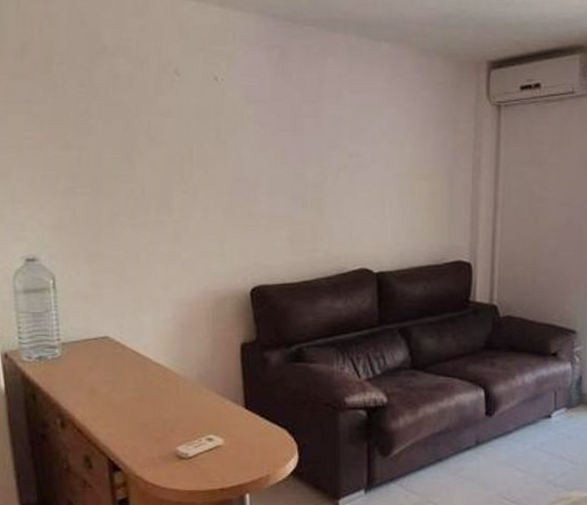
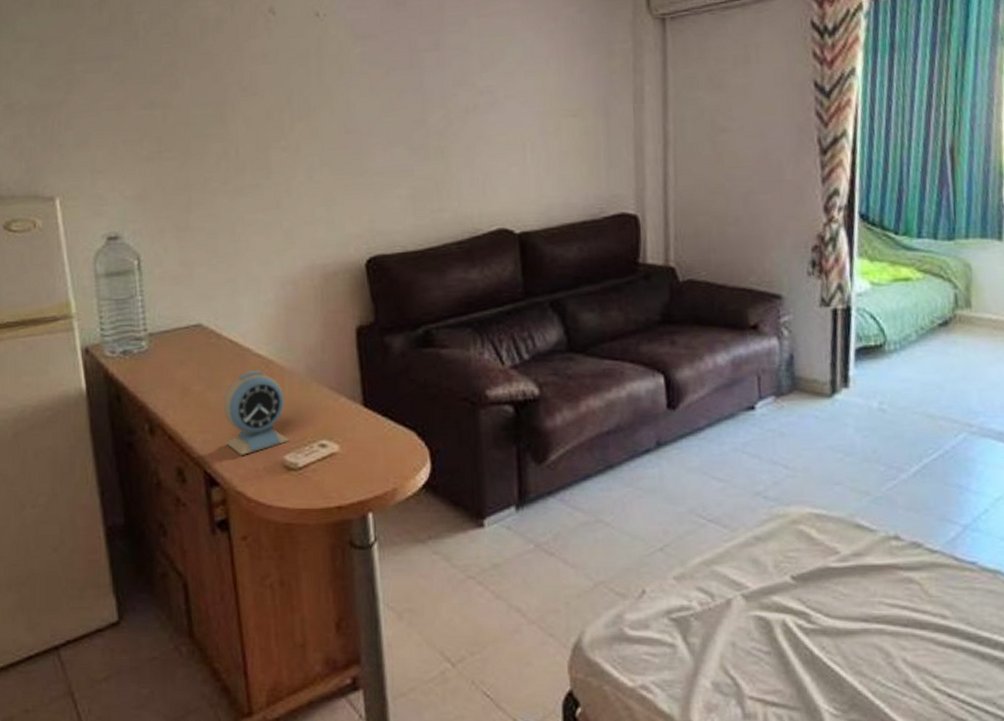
alarm clock: none [126,375,182,446] -> present [223,369,290,455]

